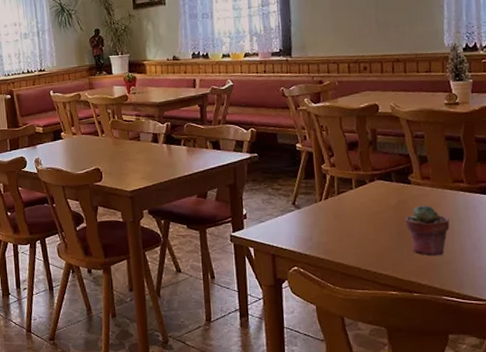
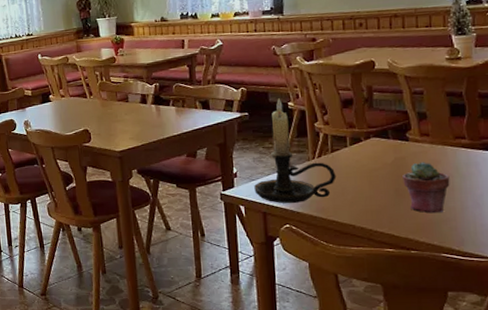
candle holder: none [263,140,343,245] -> present [254,98,337,203]

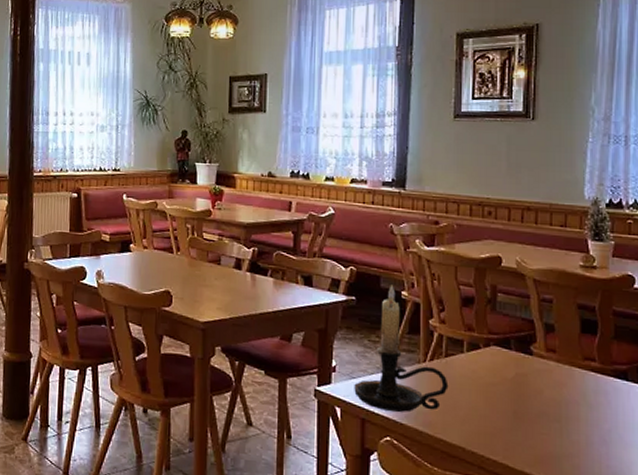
potted succulent: present [402,162,450,214] -> none [523,382,575,446]

